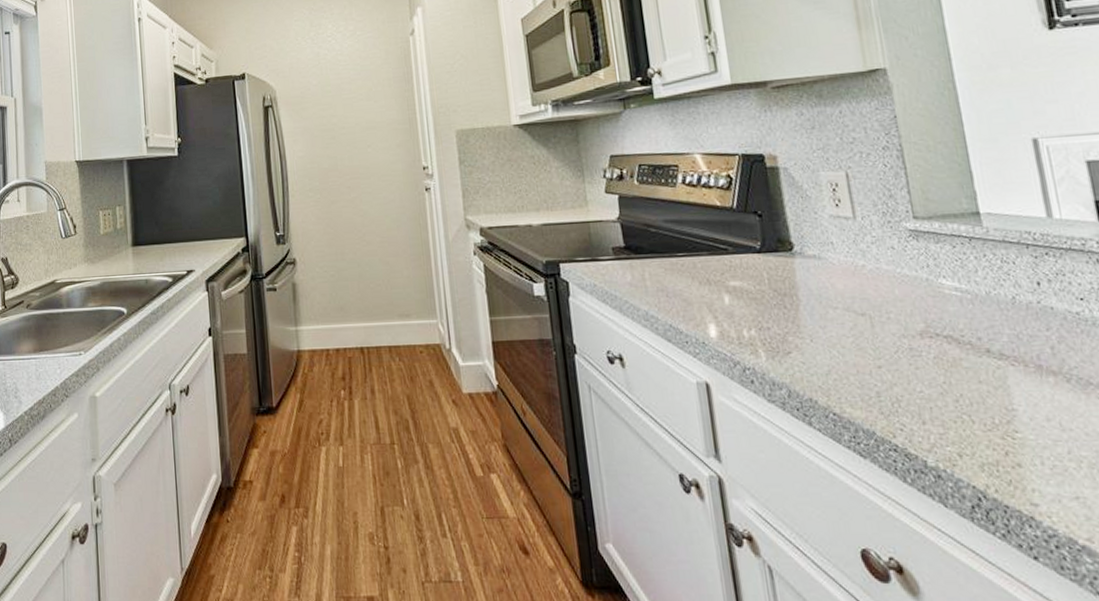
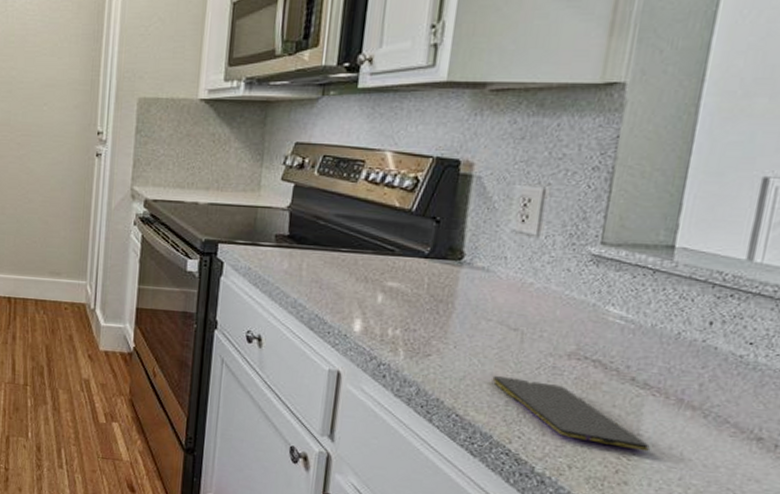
smartphone: none [856,365,1029,427] -> present [492,375,650,451]

